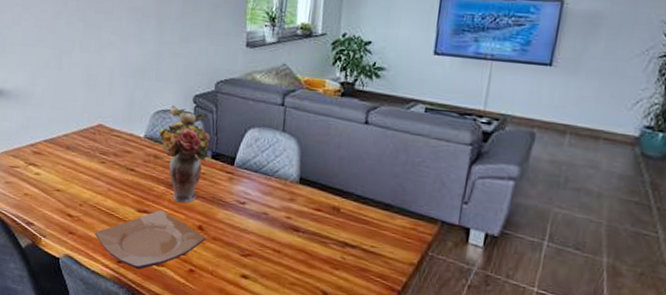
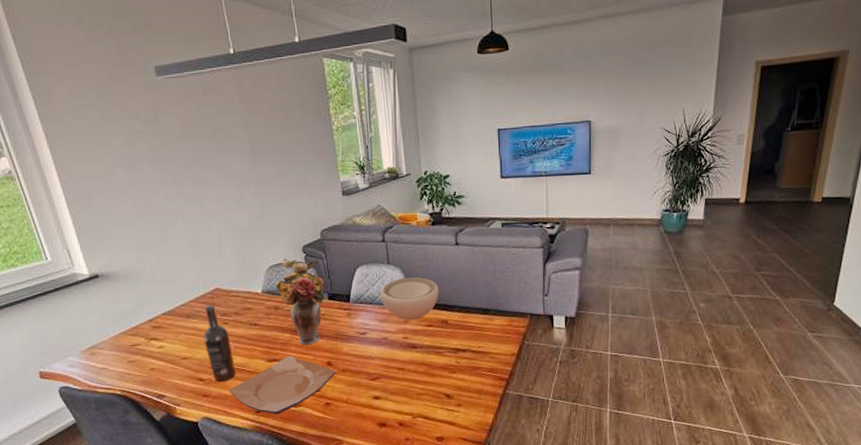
wine bottle: none [79,140,105,223] -> present [203,305,236,382]
bowl: none [268,150,336,200] -> present [380,276,439,321]

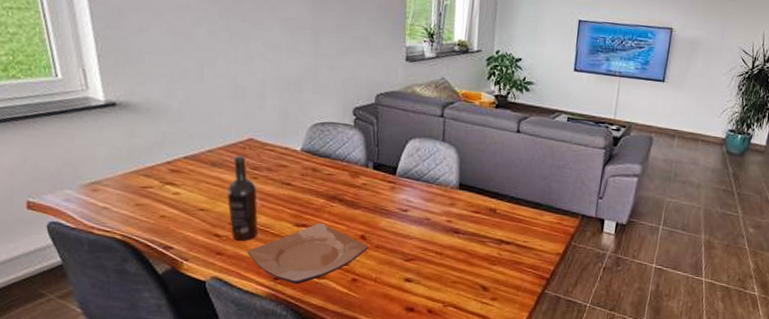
flower arrangement: present [274,259,325,345] -> none [316,118,371,215]
bowl: present [380,276,439,321] -> none [429,158,492,204]

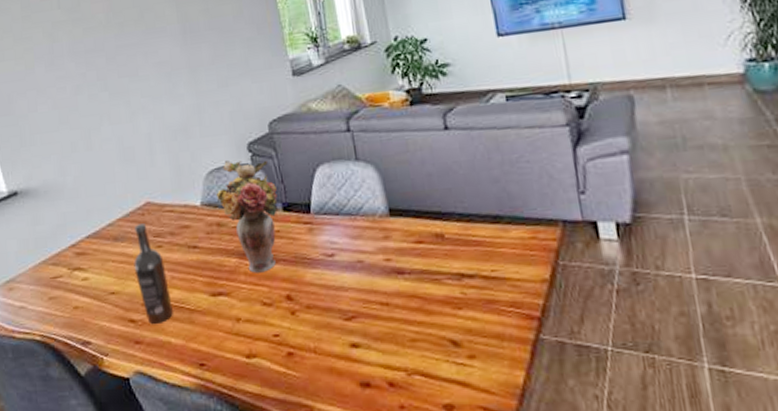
plate: present [248,222,369,285] -> none [166,287,299,369]
flower arrangement: none [316,118,371,215] -> present [215,160,278,273]

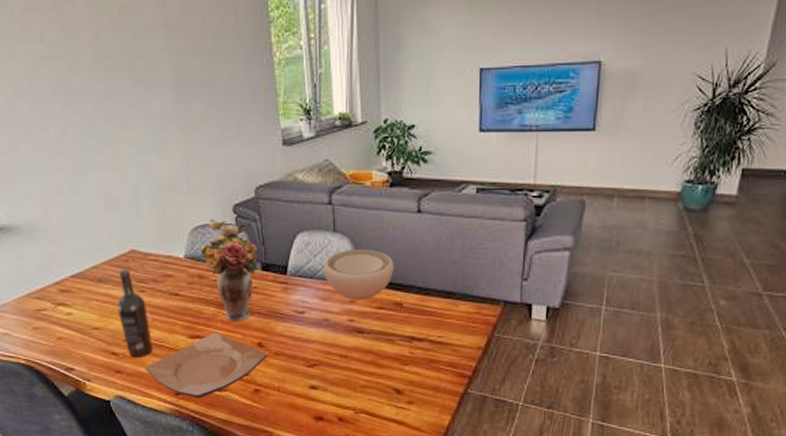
plate: none [166,287,299,369] -> present [146,332,268,399]
bowl: none [349,175,429,236] -> present [324,248,394,300]

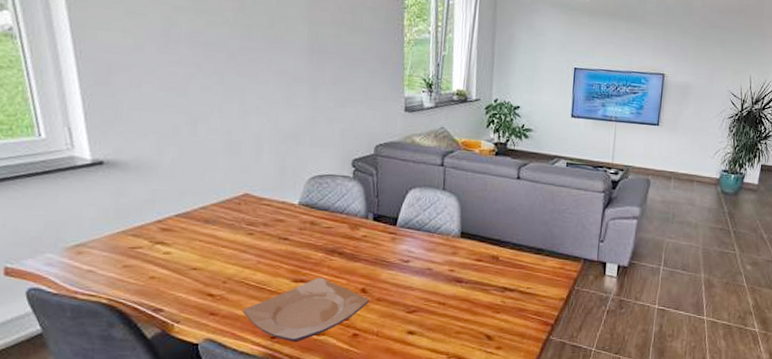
wine bottle: present [117,269,153,357] -> none [221,211,254,300]
flower arrangement: present [199,219,258,322] -> none [314,171,371,268]
bowl: present [324,248,394,300] -> none [431,206,494,253]

